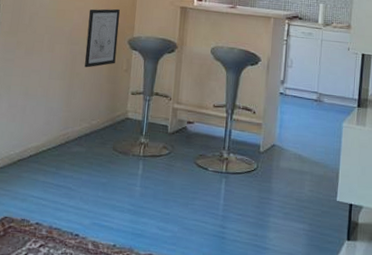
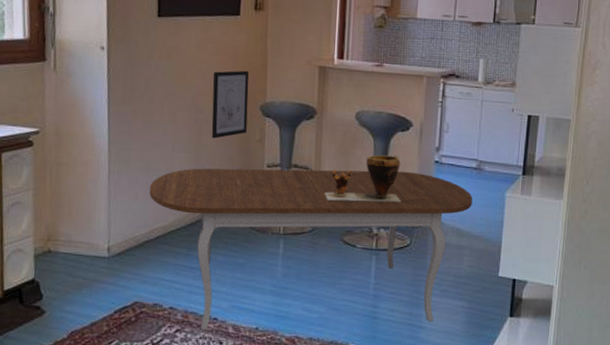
dining table: none [25,94,313,246] -> present [149,168,473,331]
clay pot: none [181,85,250,130] -> present [325,155,401,203]

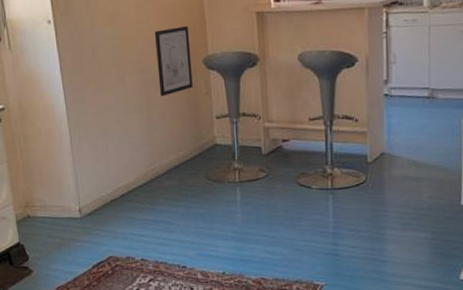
dining table: present [149,168,473,331] -> none [109,108,427,278]
clay pot: present [325,155,401,203] -> none [275,93,353,145]

